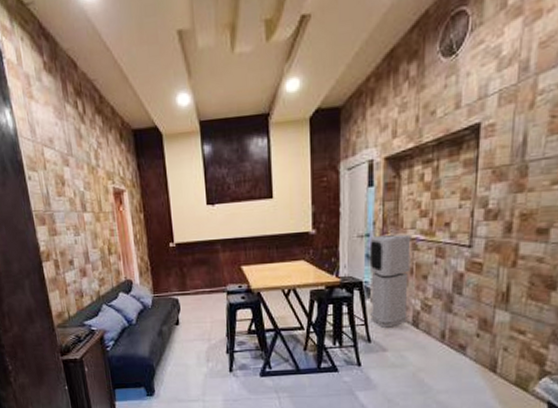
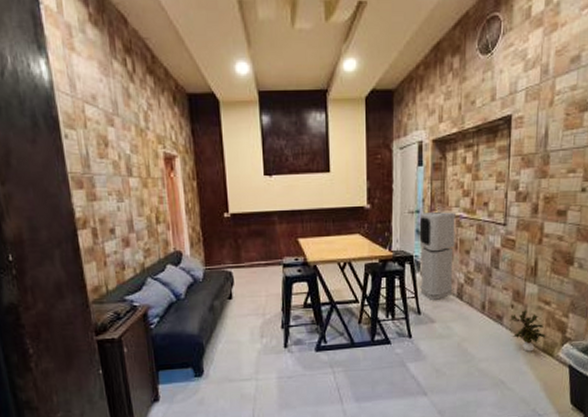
potted plant: none [475,338,521,385] -> present [510,309,547,352]

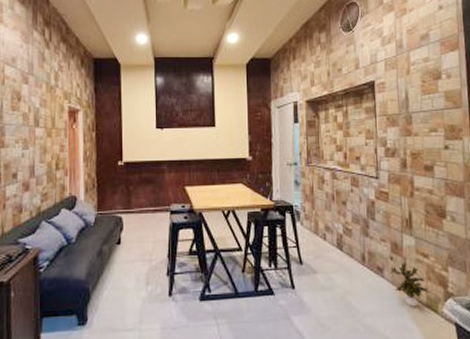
air purifier: present [419,212,456,300] -> none [297,165,334,250]

